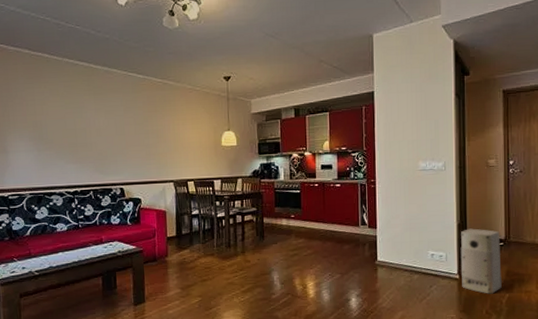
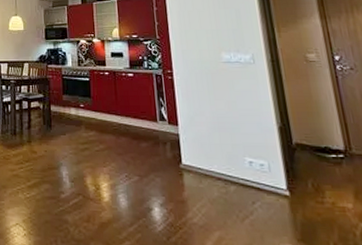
air purifier: present [460,228,502,294] -> none [284,133,351,221]

